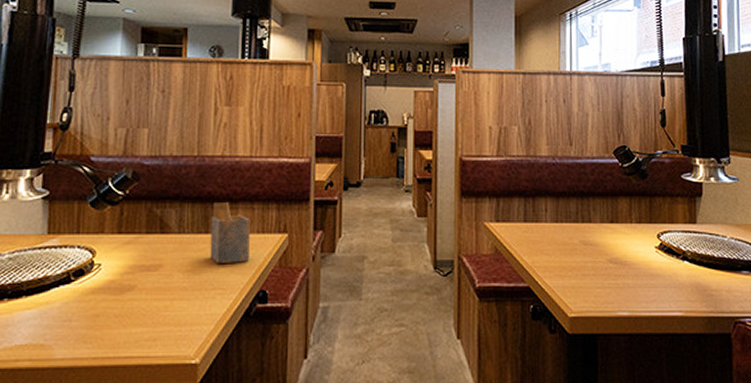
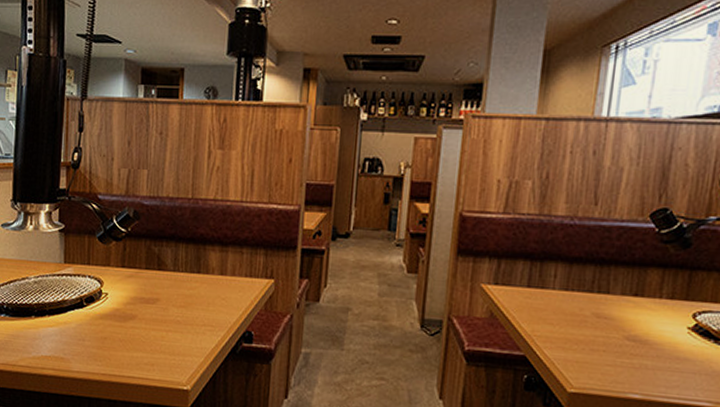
napkin holder: present [210,202,251,265] -> none [201,244,239,303]

